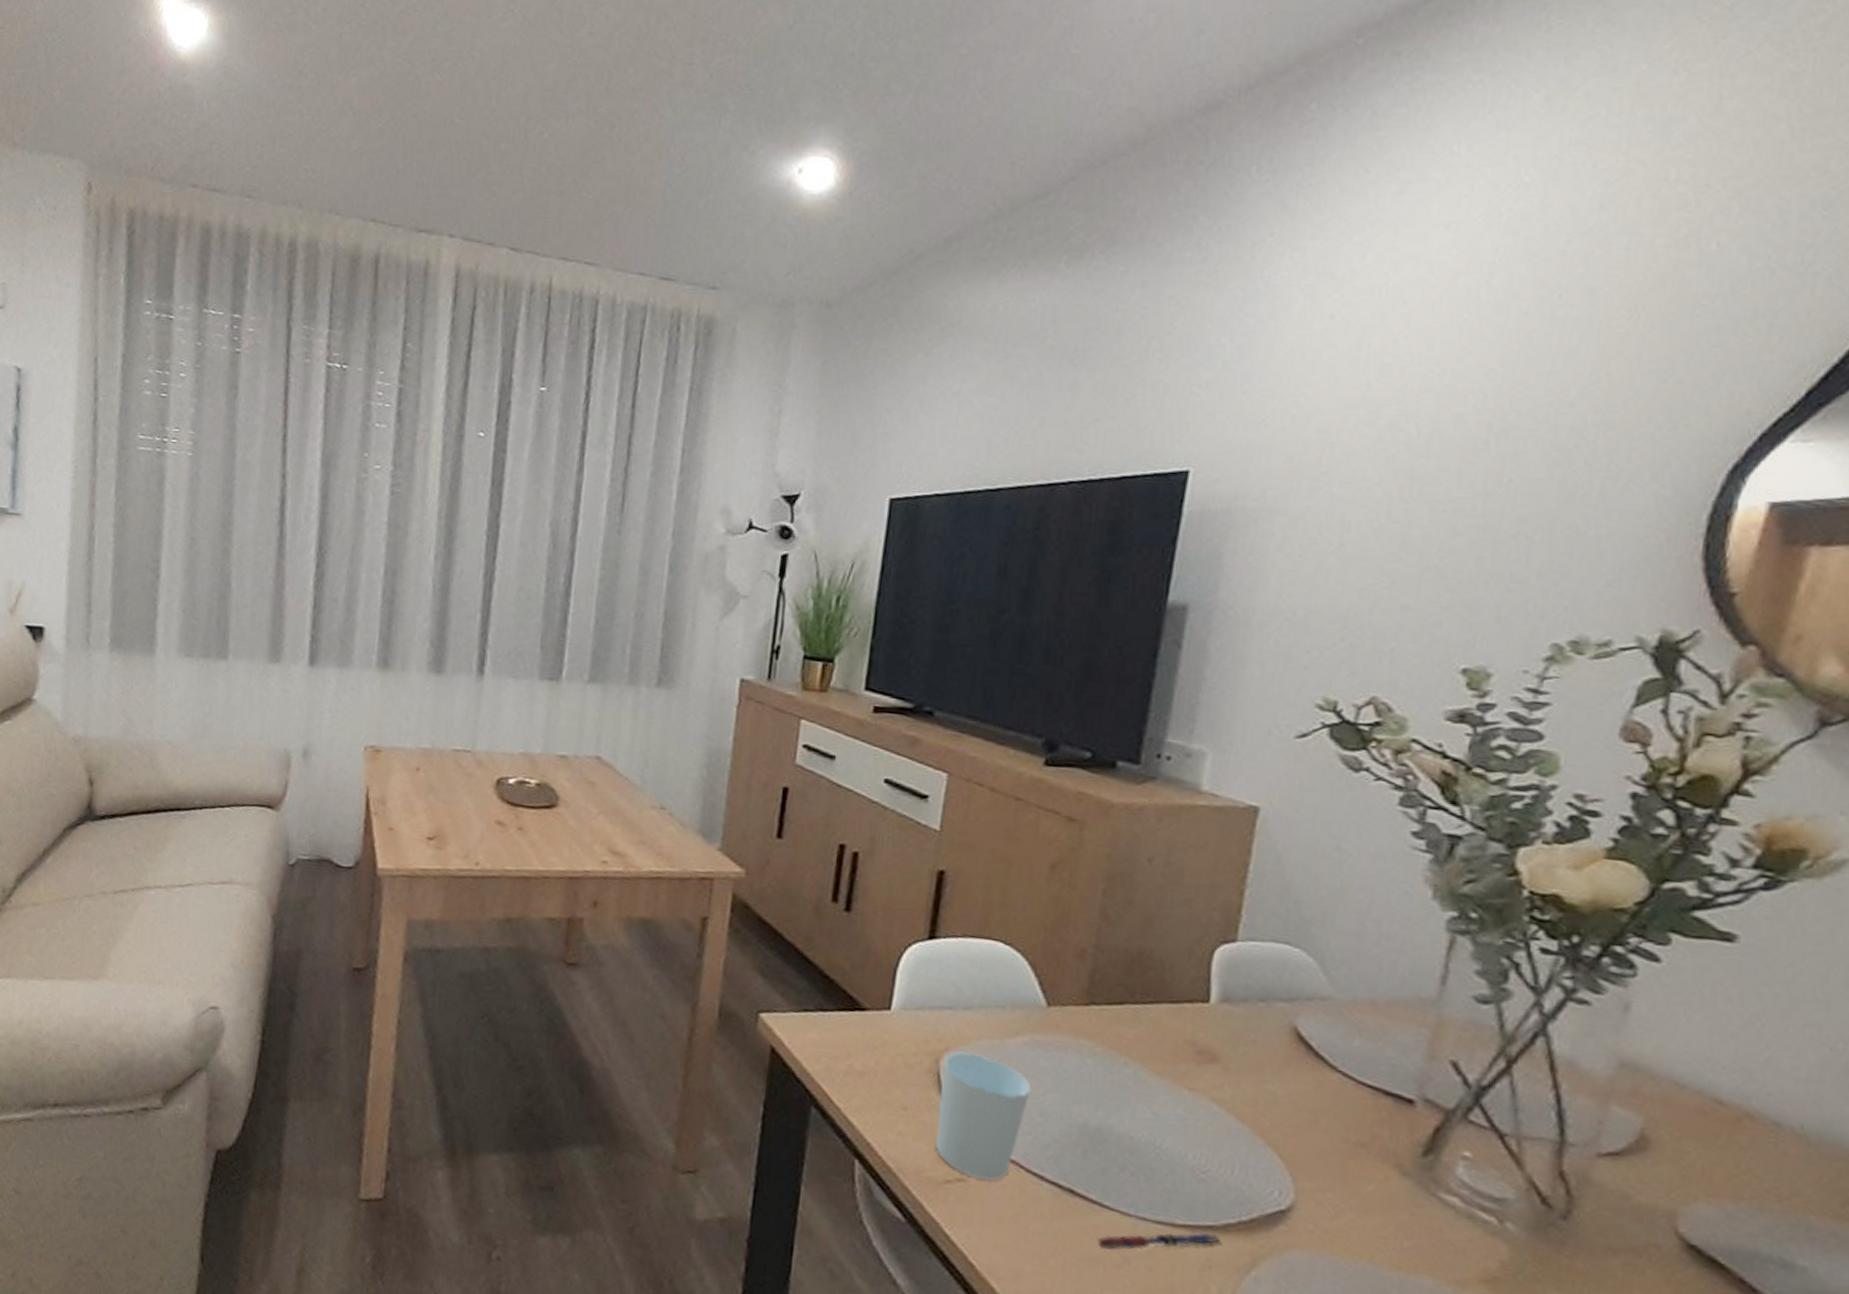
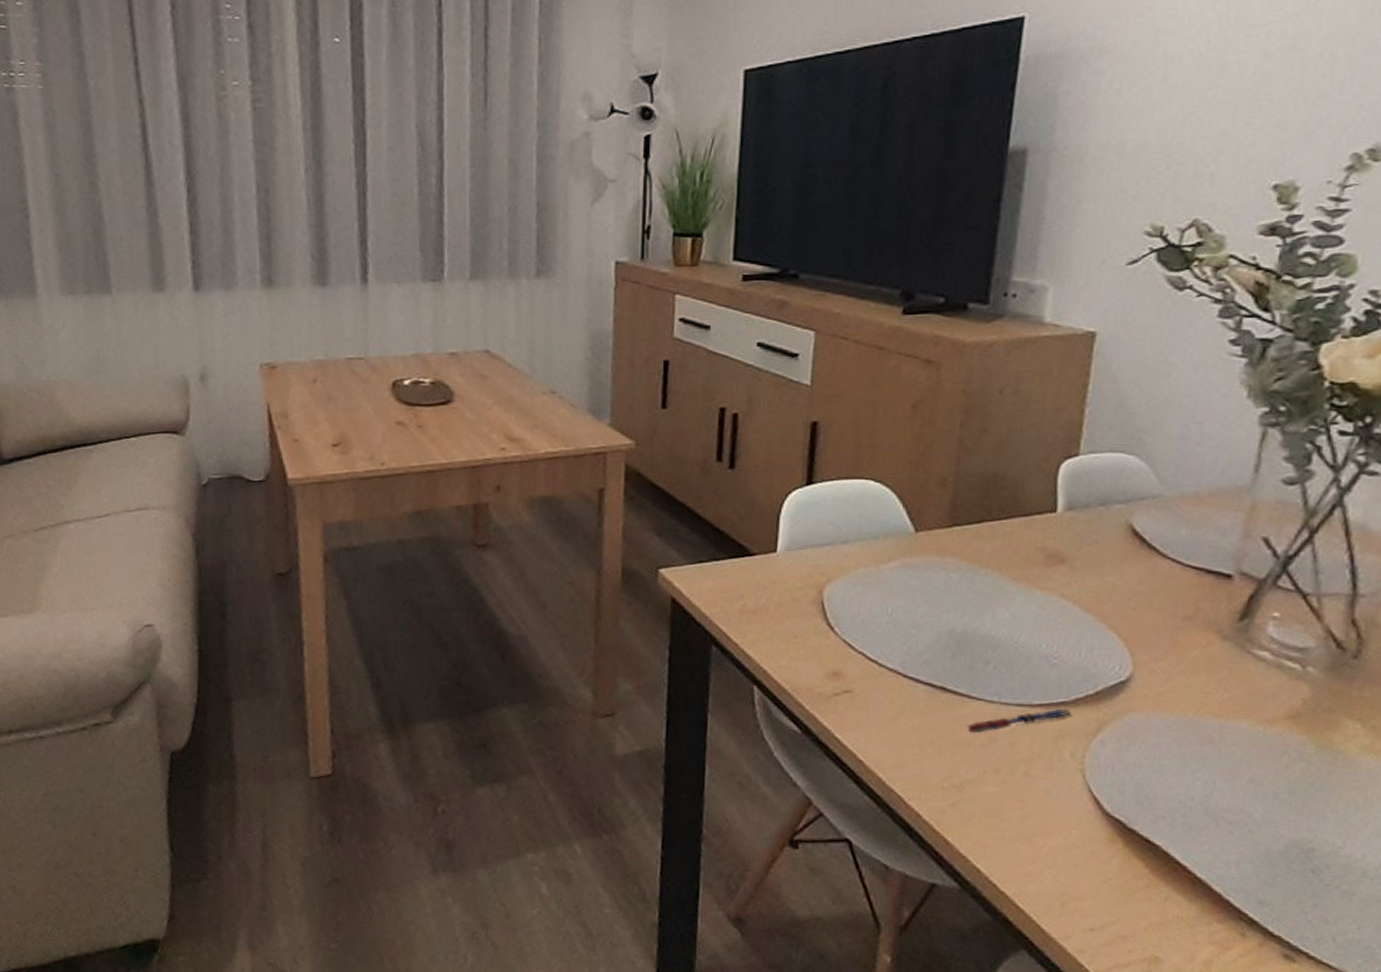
cup: present [936,1051,1031,1182] -> none [824,580,905,690]

